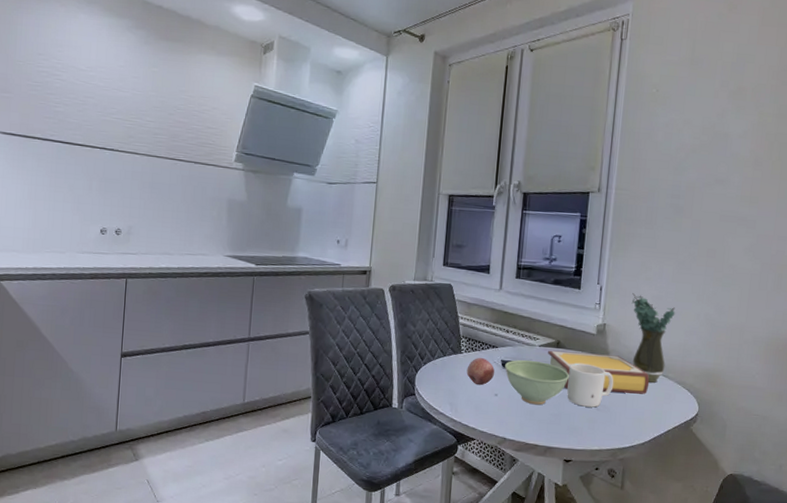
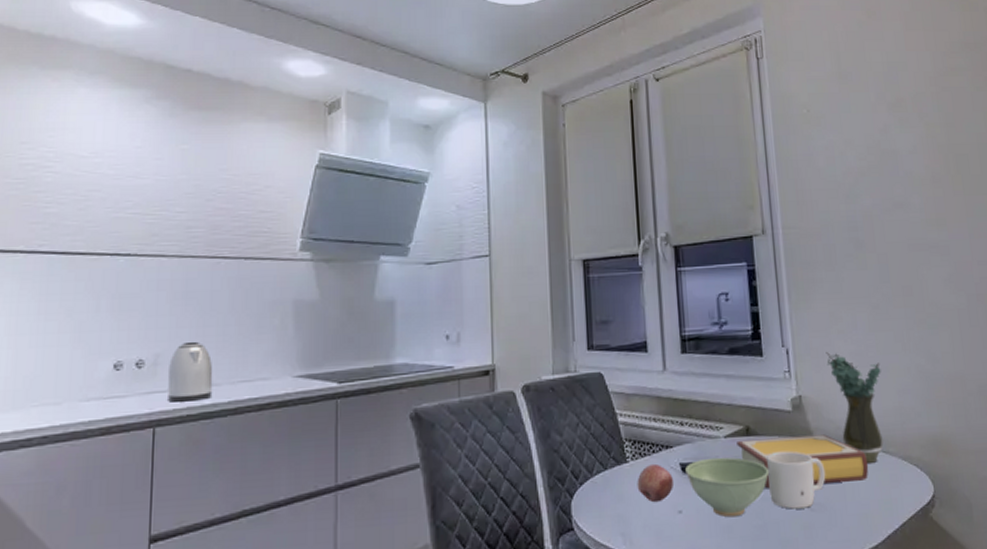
kettle: none [136,220,169,264] -> present [168,341,213,402]

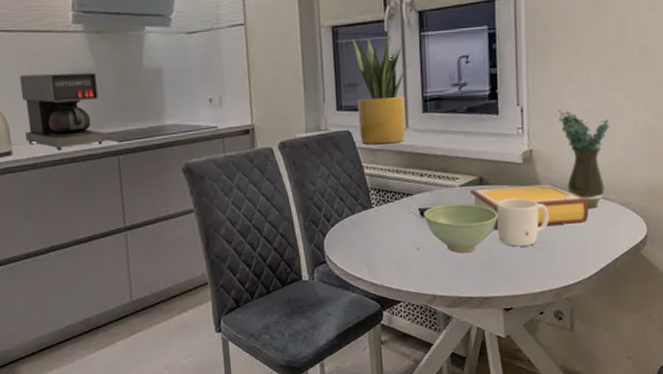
coffee maker: none [230,304,323,392] -> present [19,72,106,150]
planter: none [605,267,667,389] -> present [352,33,411,145]
fruit: present [637,463,675,503] -> none [381,208,414,241]

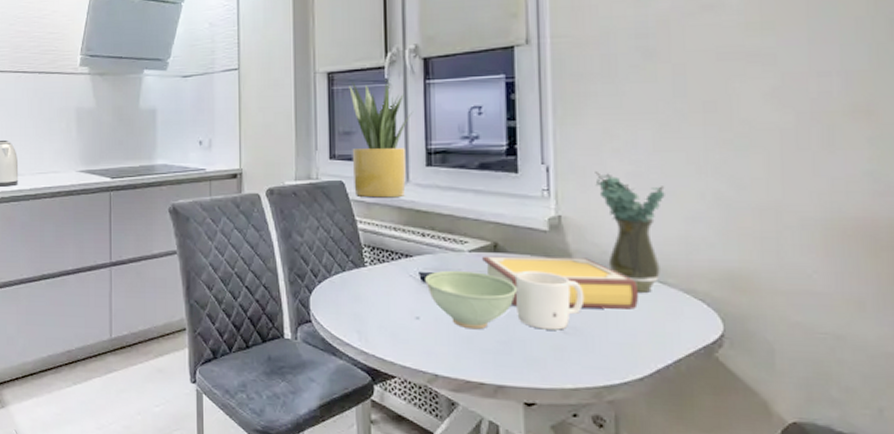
coffee maker: present [19,72,106,150] -> none [30,111,100,183]

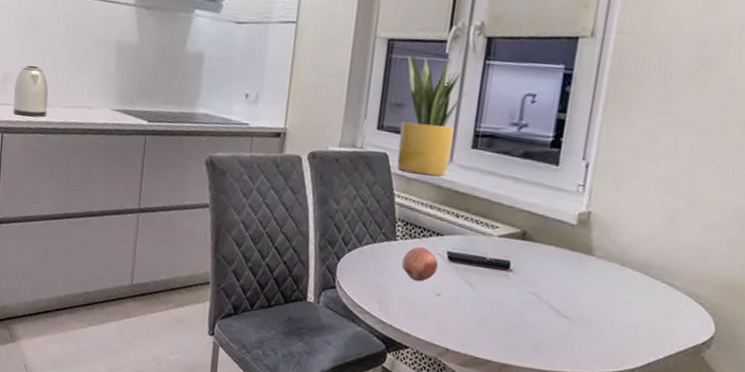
fruit: none [374,270,413,307] -> present [401,246,439,282]
bowl: present [424,270,518,330] -> none [450,252,538,312]
book: present [482,256,639,310] -> none [509,242,648,307]
mug: present [514,270,585,330] -> none [532,260,598,319]
vase: present [595,172,665,293] -> none [624,173,692,293]

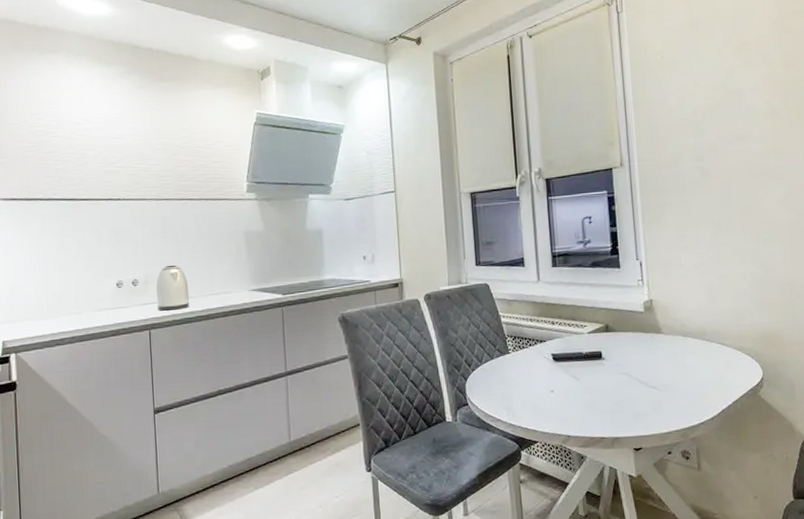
planter: present [396,51,468,177] -> none [488,197,540,296]
fruit: present [401,246,439,282] -> none [517,354,547,385]

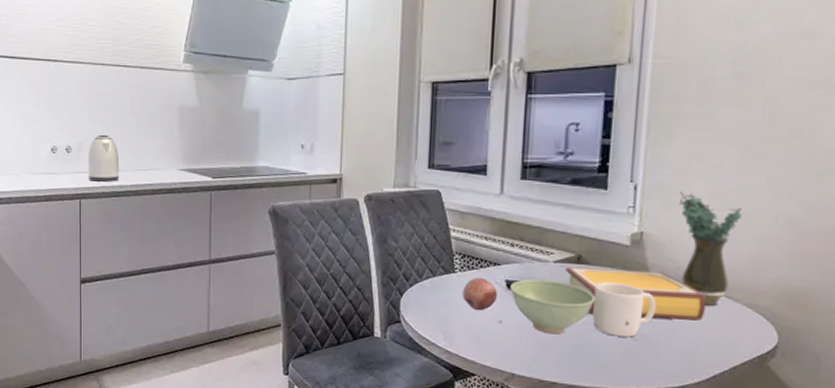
fruit: none [517,354,547,385] -> present [462,277,498,311]
bowl: none [555,349,625,396] -> present [509,279,596,335]
book: none [598,330,708,373] -> present [566,267,707,321]
mug: none [622,343,672,389] -> present [592,281,657,337]
vase: none [673,264,721,353] -> present [678,192,743,306]

